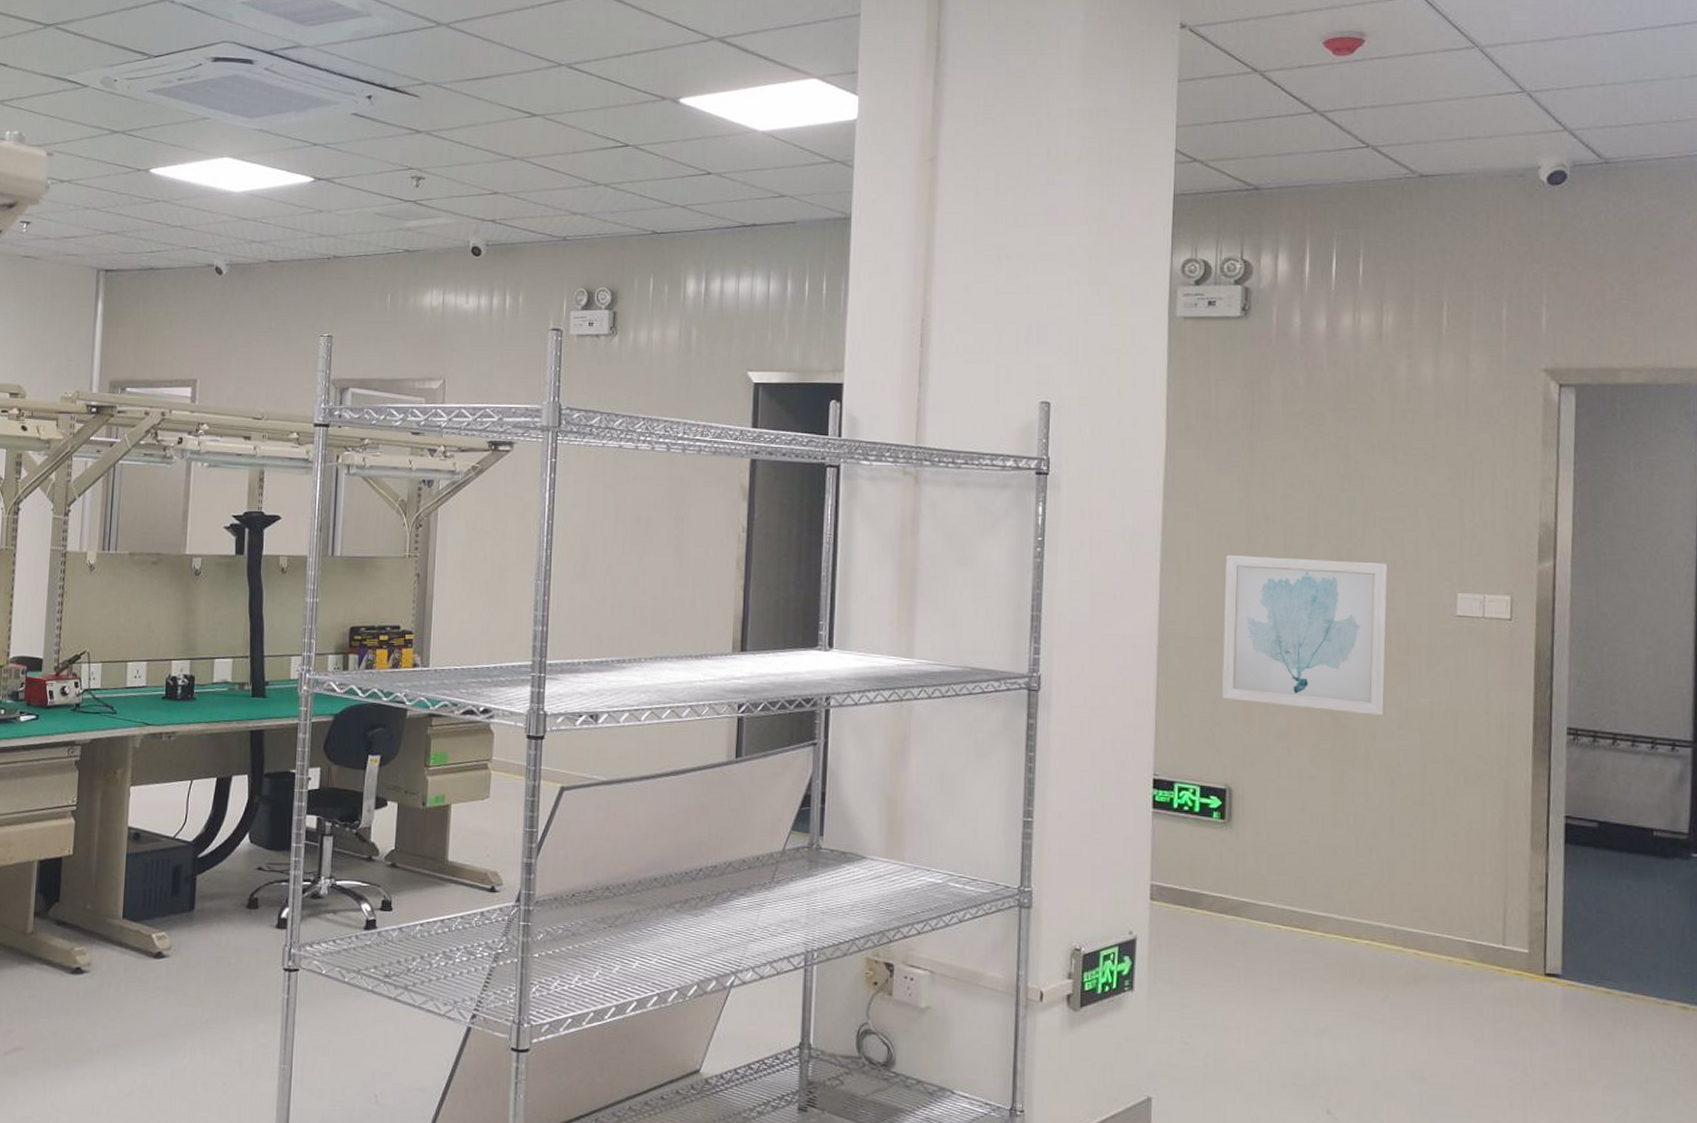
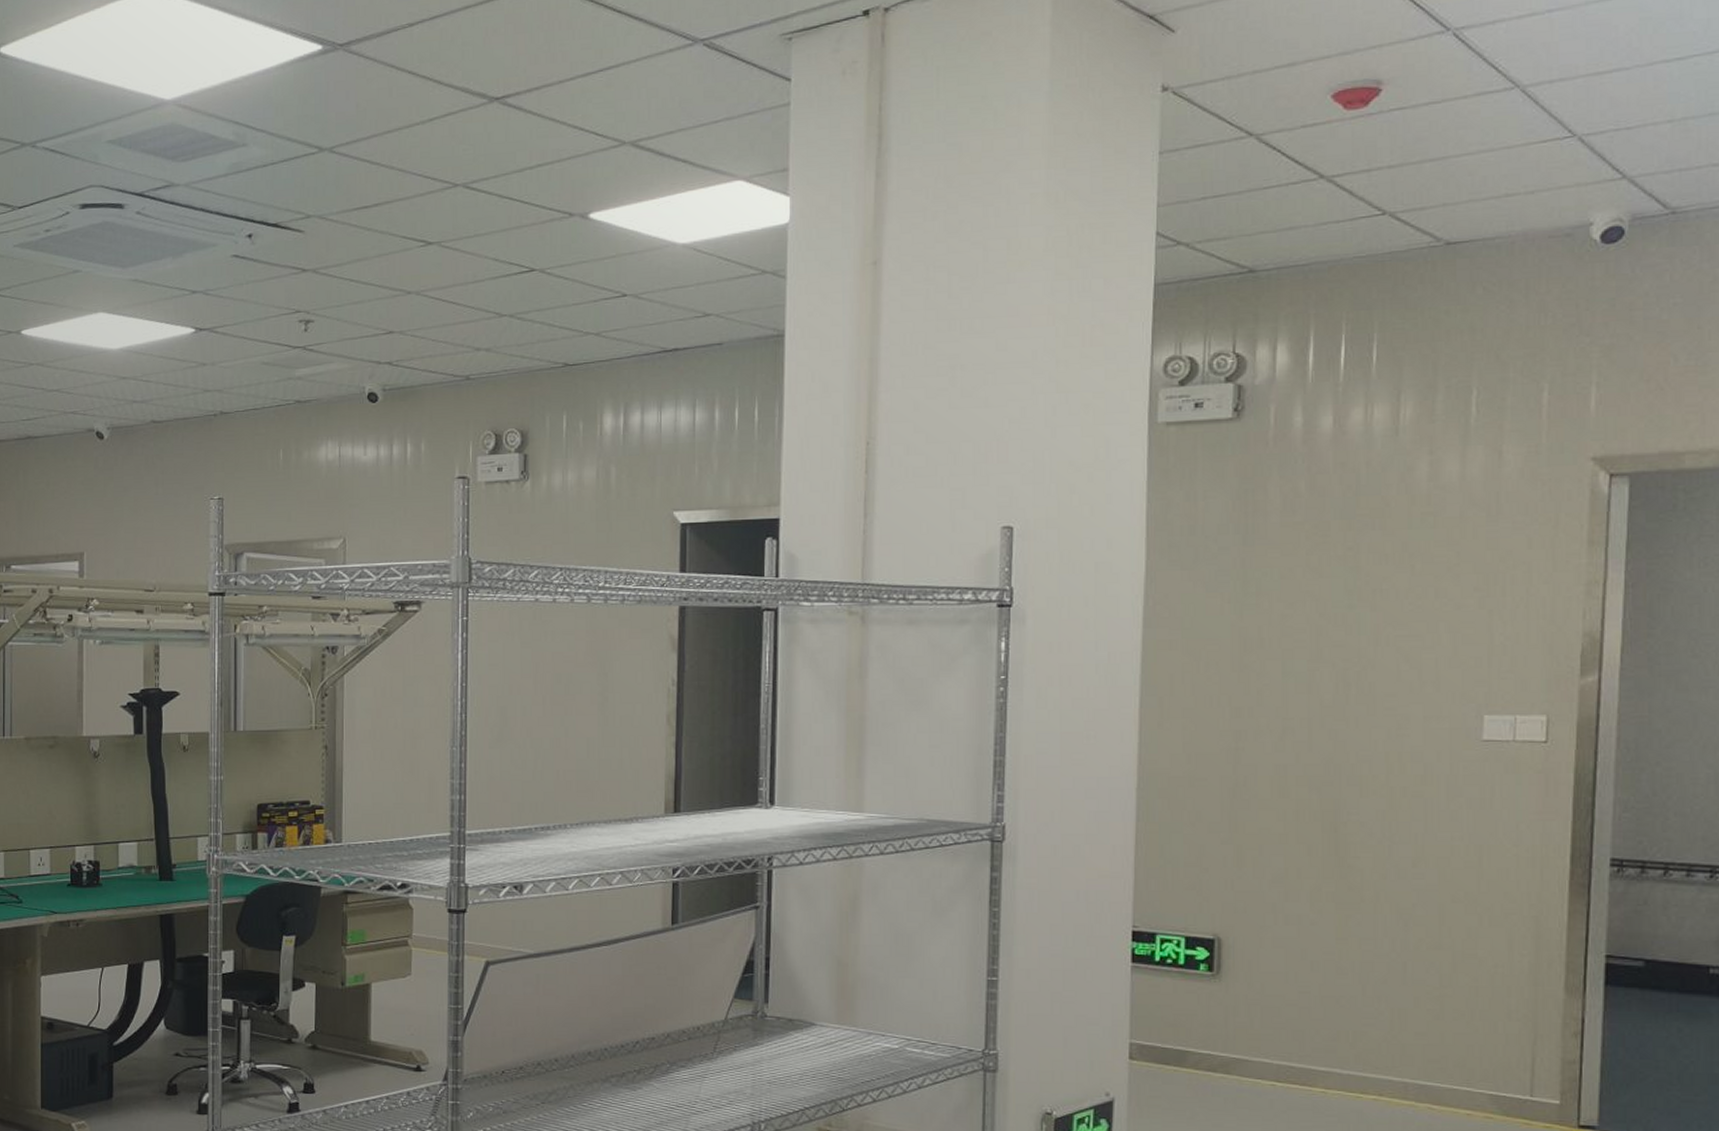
wall art: present [1222,555,1389,716] -> none [1210,685,1403,853]

